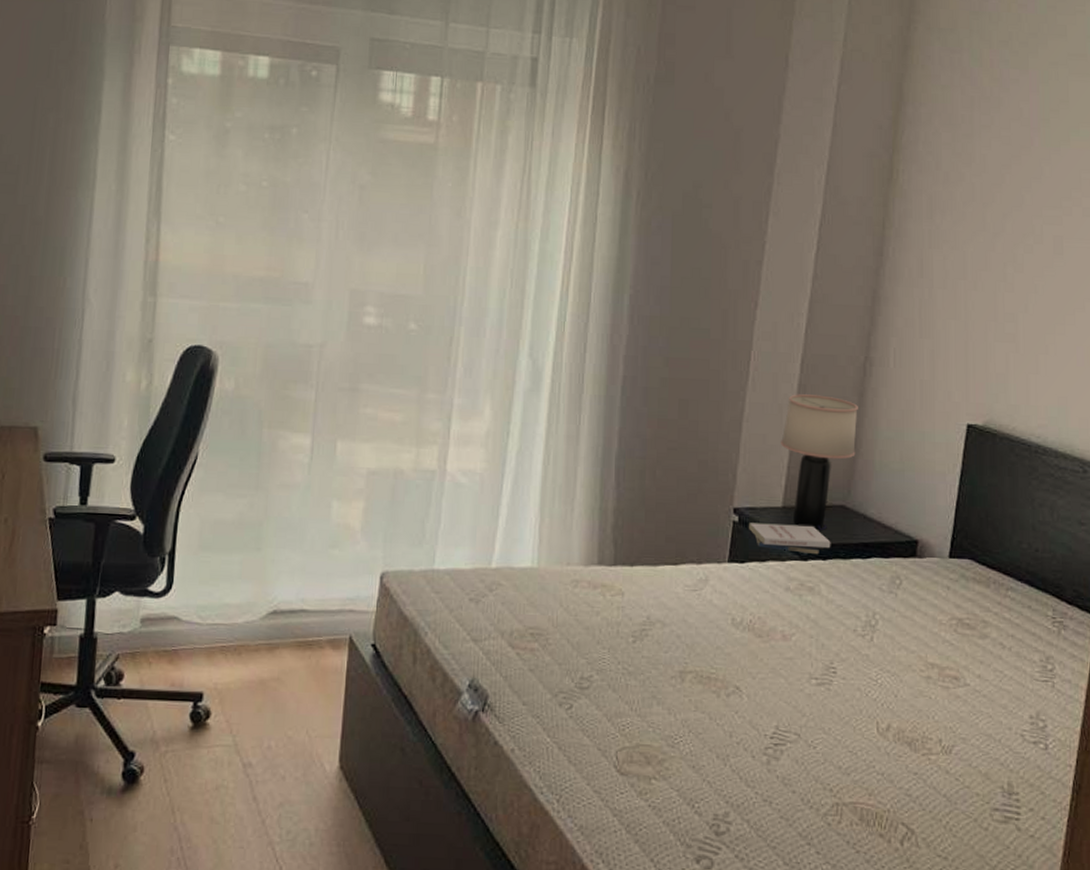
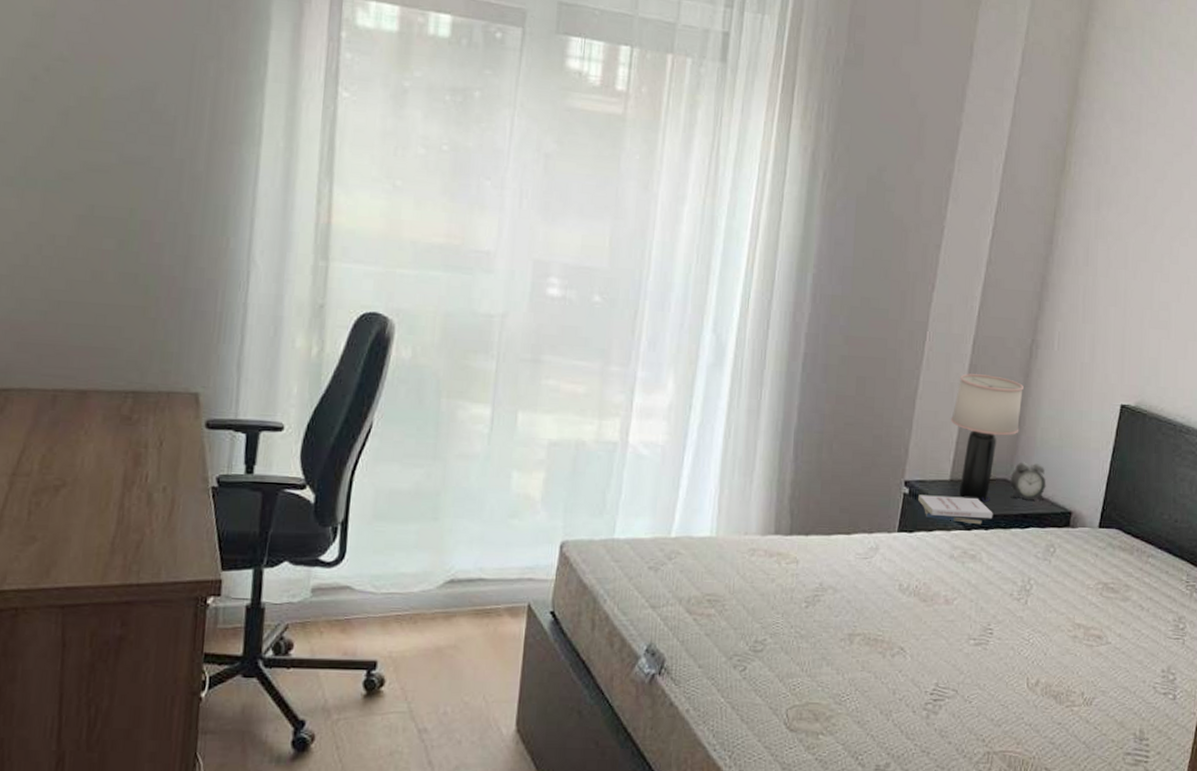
alarm clock: none [848,487,888,529] -> present [1010,462,1046,501]

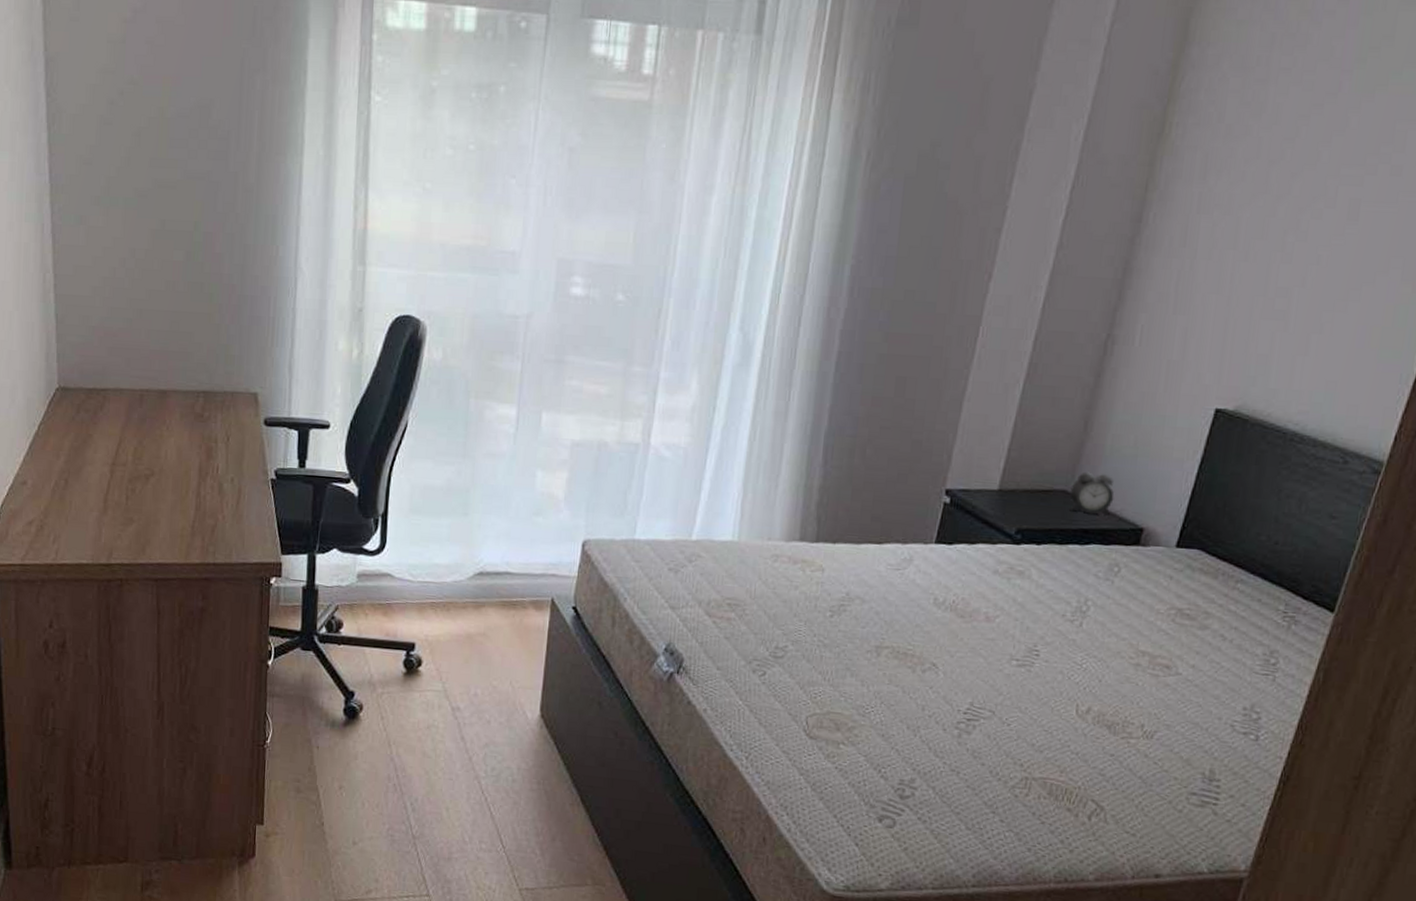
books: present [918,494,993,525] -> none [960,504,1048,539]
table lamp: present [951,373,1024,503] -> none [1003,373,1093,516]

